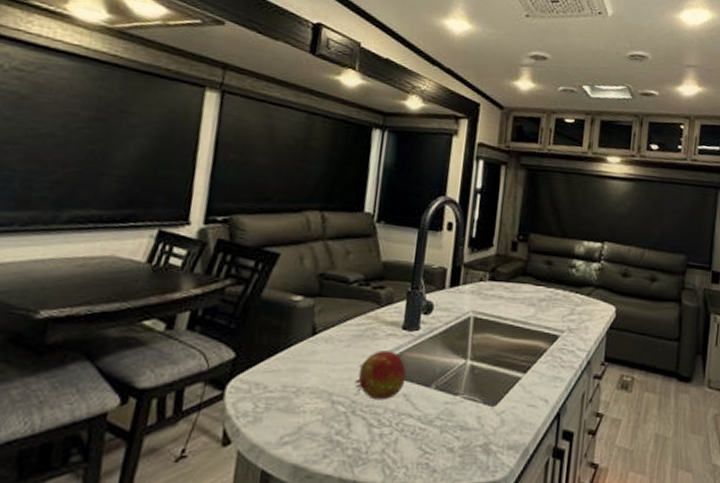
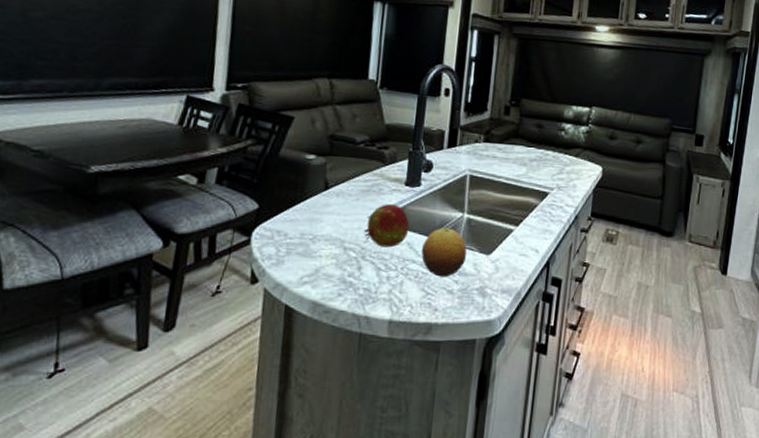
fruit: none [419,376,470,433] -> present [421,227,467,277]

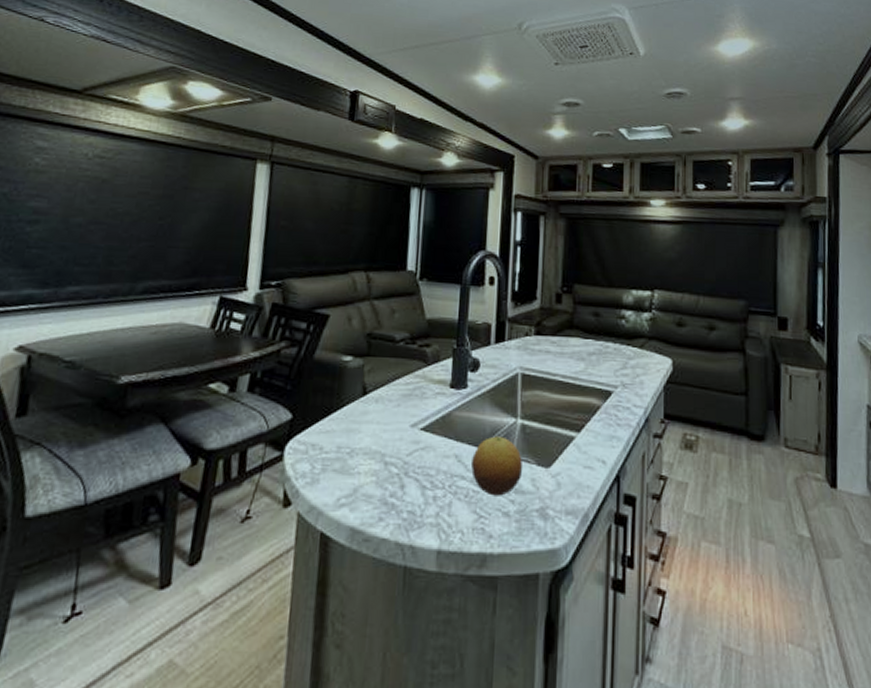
fruit: present [363,204,410,248] -> none [406,410,457,461]

